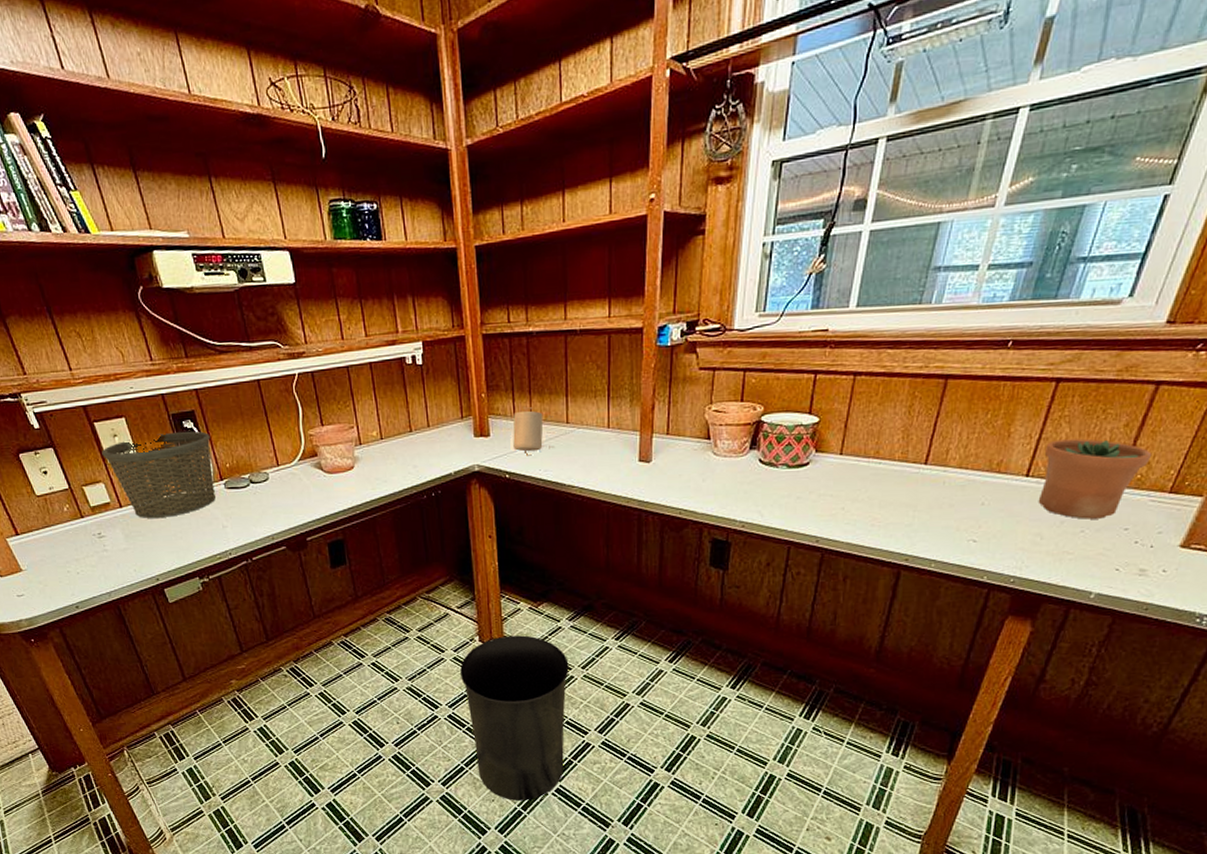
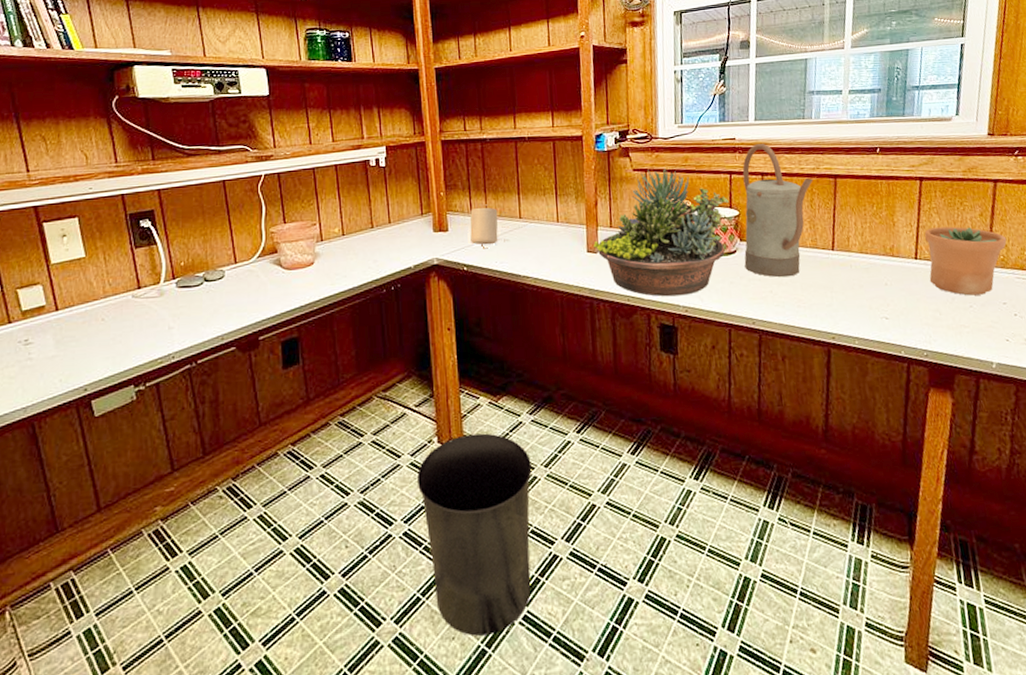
basket: present [101,431,216,518] -> none [45,230,167,322]
succulent planter: none [646,367,809,511] -> present [593,169,729,297]
watering can: none [816,336,918,493] -> present [742,144,813,277]

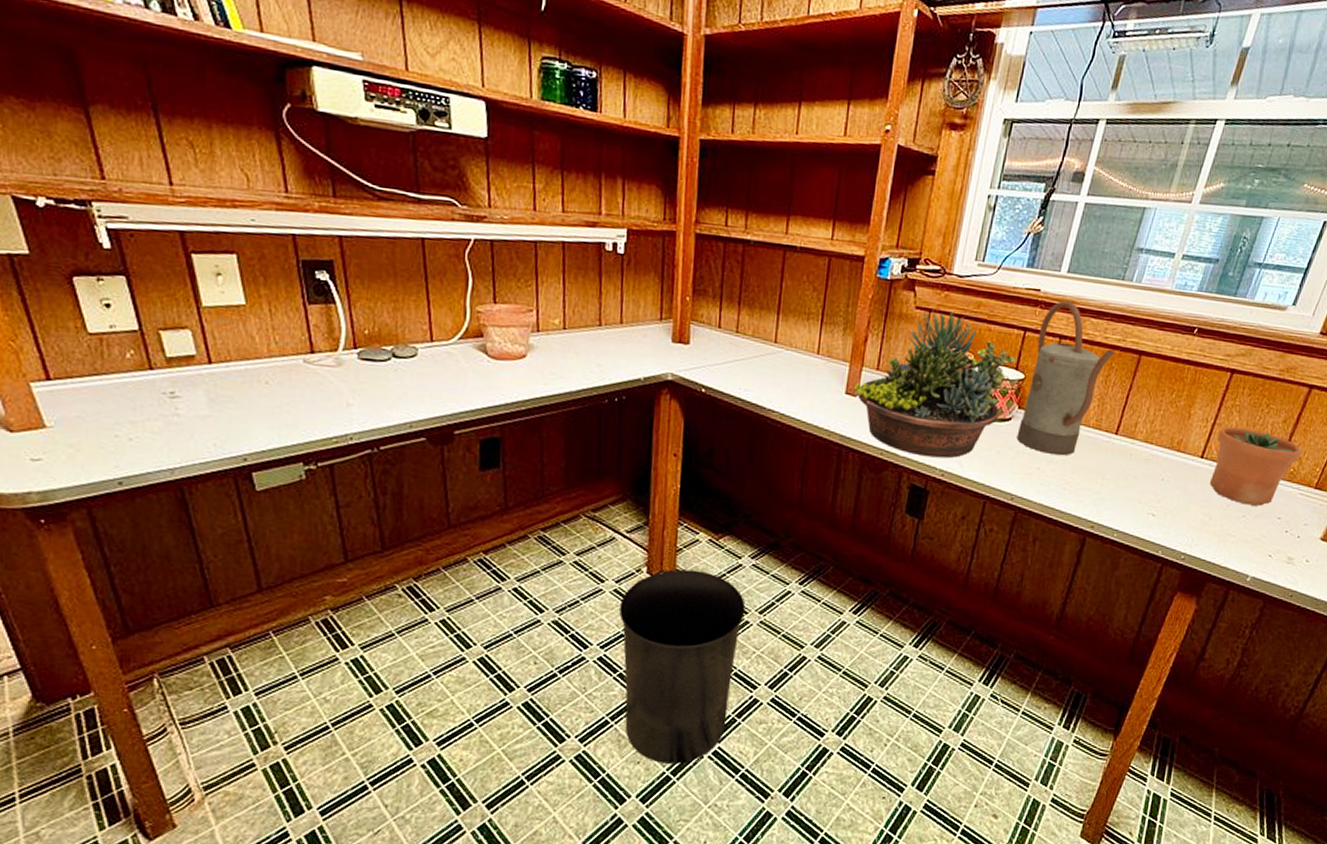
canister: present [458,203,509,249] -> none [701,317,761,372]

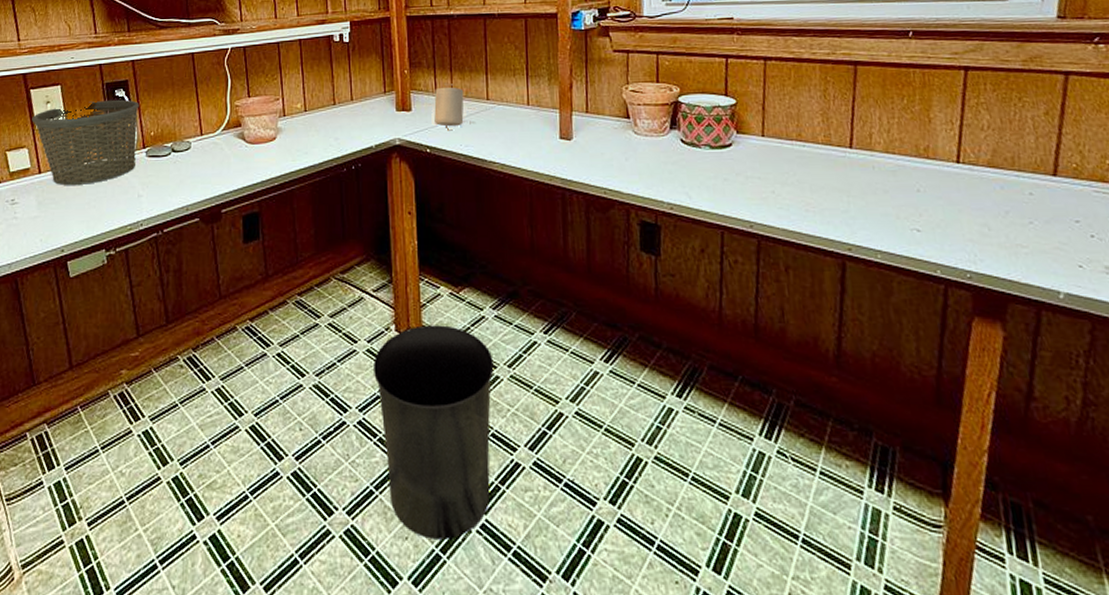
basket: none [195,281,349,384] -> present [31,99,139,185]
canister: none [701,317,761,372] -> present [421,82,476,131]
succulent planter: present [854,310,1016,459] -> none [567,50,724,192]
watering can: present [1017,301,1115,456] -> none [741,24,828,177]
planter: present [1209,426,1303,506] -> none [969,126,1082,210]

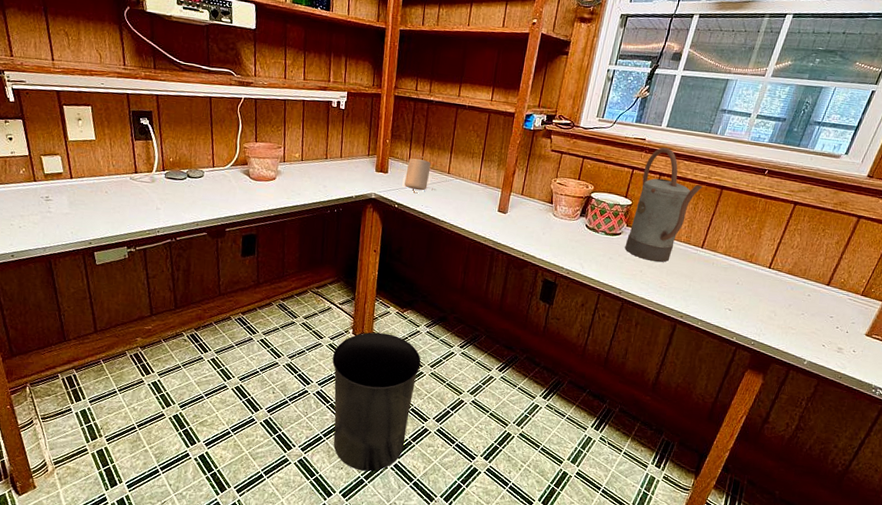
basket: present [31,99,139,185] -> none [64,124,161,193]
watering can: none [741,24,828,177] -> present [625,147,703,262]

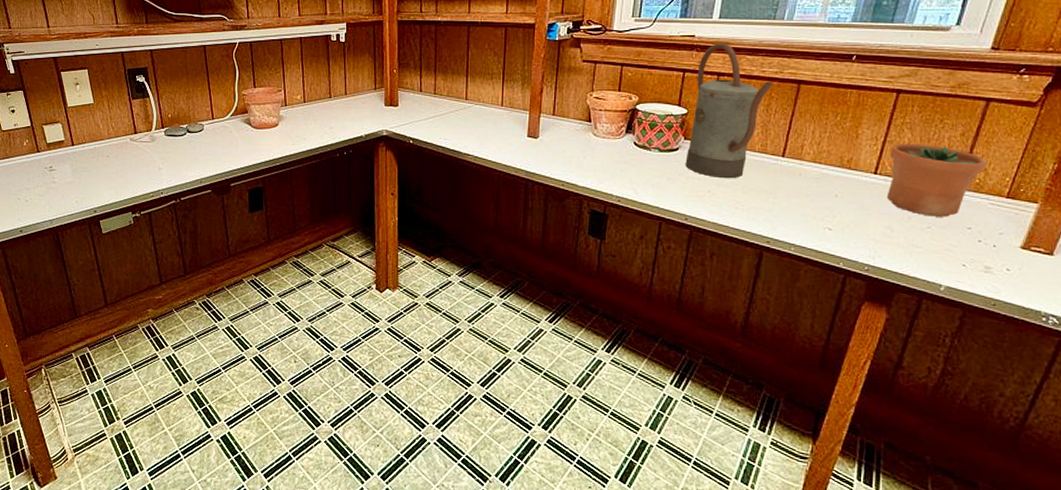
waste bin: present [332,332,421,472] -> none [357,286,457,448]
canister: present [396,155,439,193] -> none [407,83,455,126]
planter: none [775,245,852,307] -> present [886,143,988,217]

